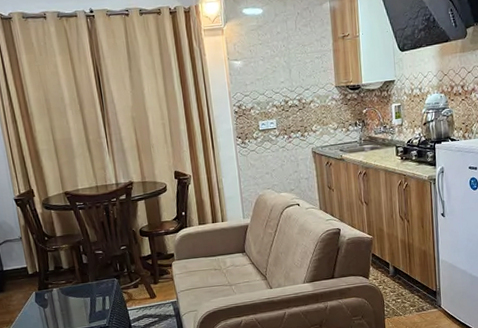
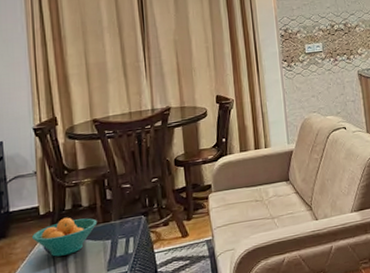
fruit bowl: none [24,277,77,309] -> present [31,217,98,257]

